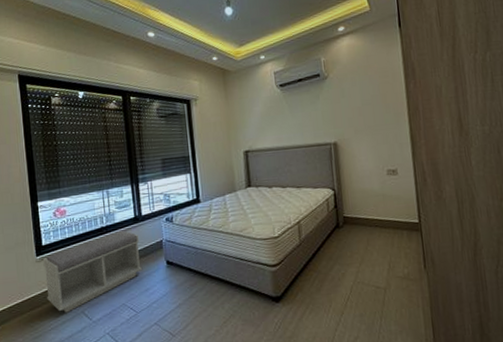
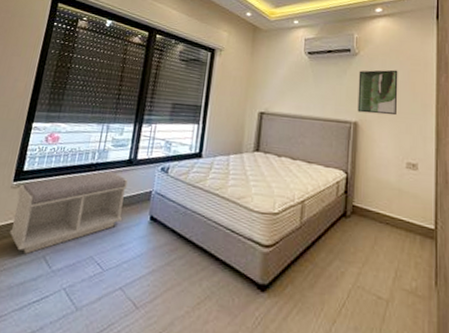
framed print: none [331,85,372,133] -> present [357,69,398,116]

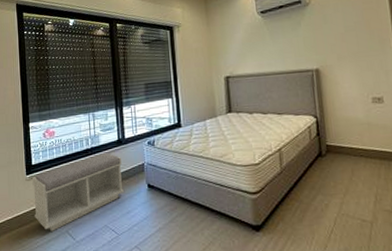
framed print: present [357,69,398,116] -> none [312,12,355,60]

